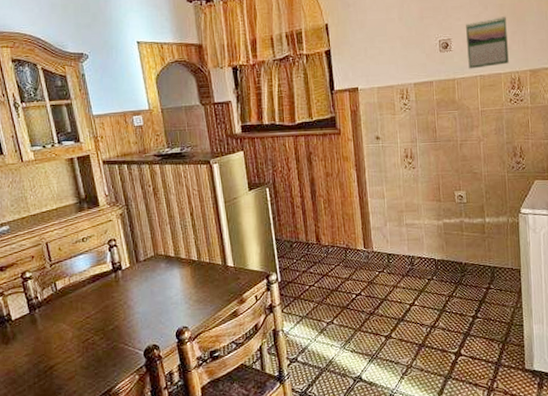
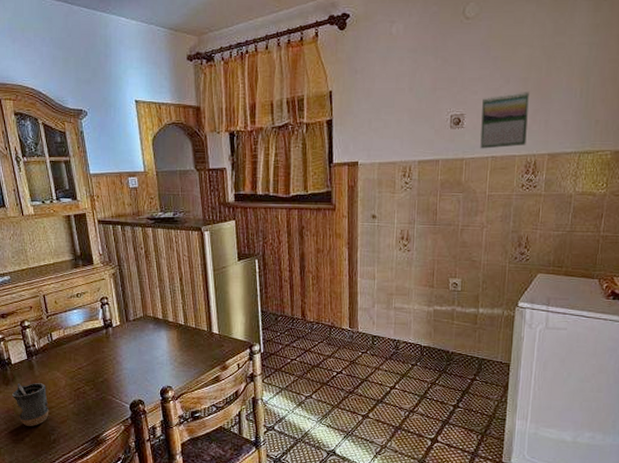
mug: none [12,338,55,389] -> present [11,383,49,427]

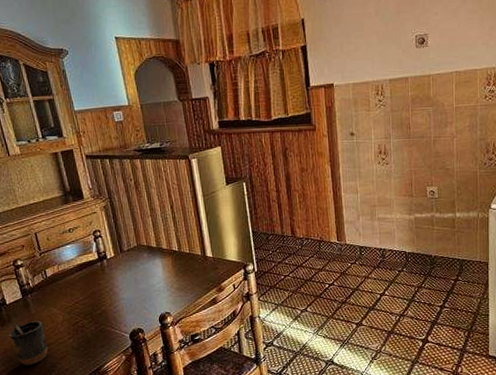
calendar: present [480,92,529,149] -> none [443,10,485,65]

